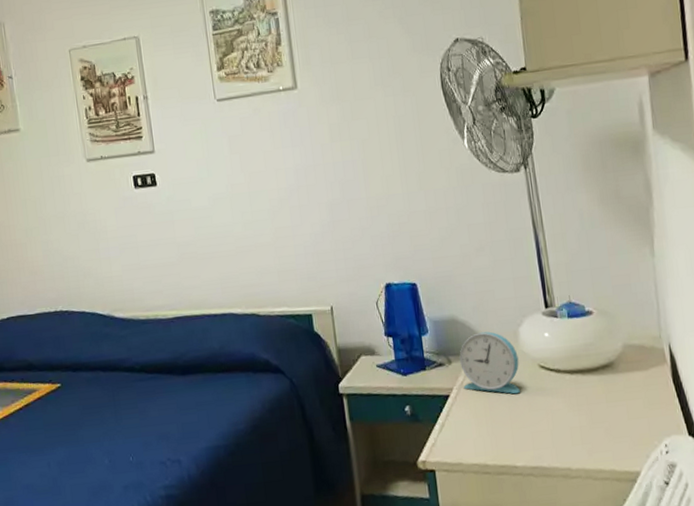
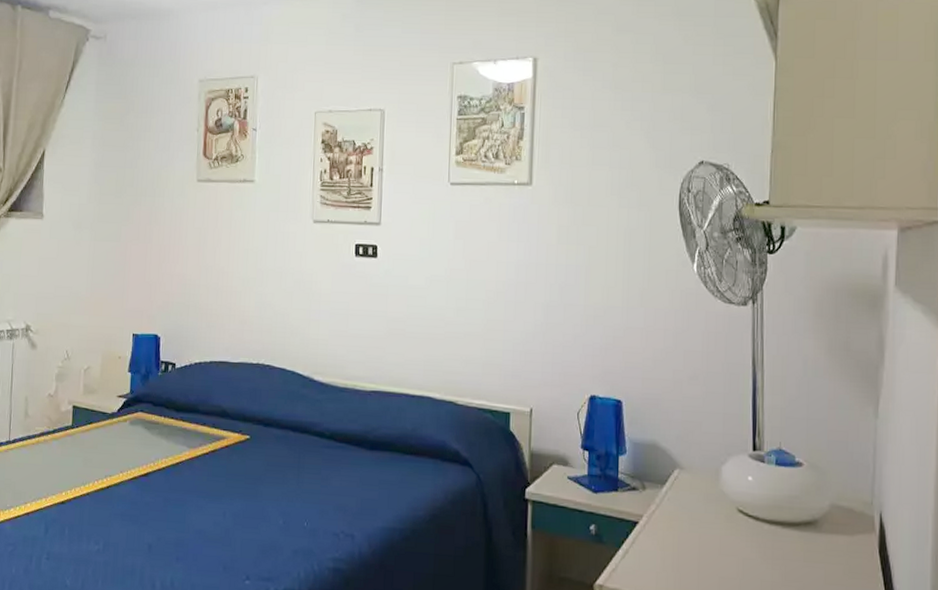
alarm clock: present [459,331,520,394] -> none [654,463,717,534]

